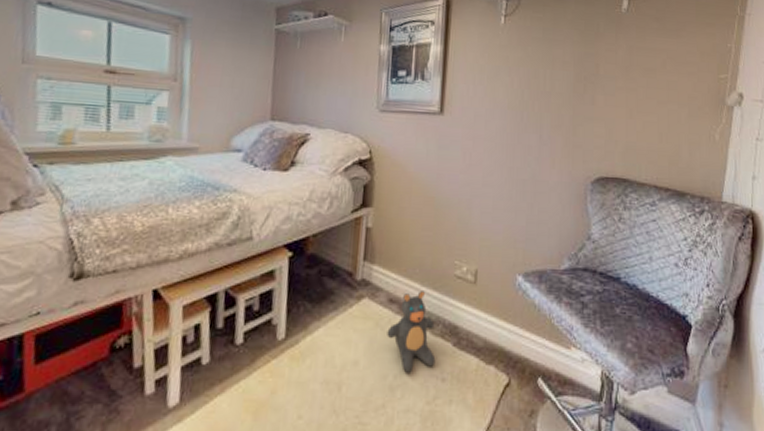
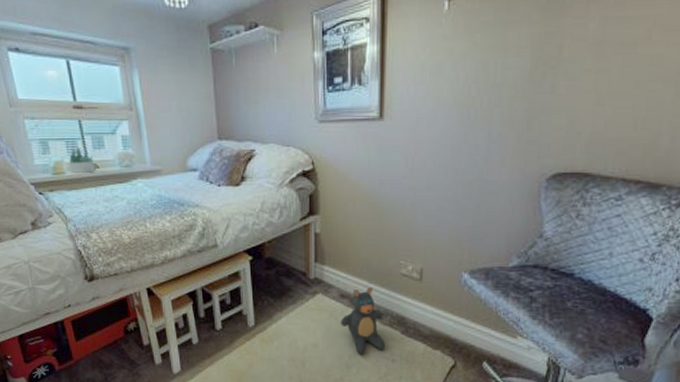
succulent plant: none [83,115,117,146] -> present [69,148,96,174]

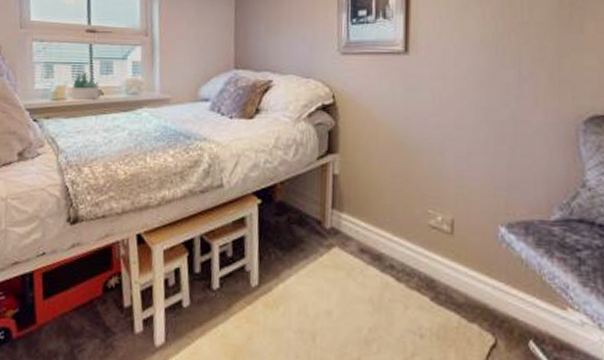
stuffed animal: present [340,287,386,354] -> none [359,241,412,327]

